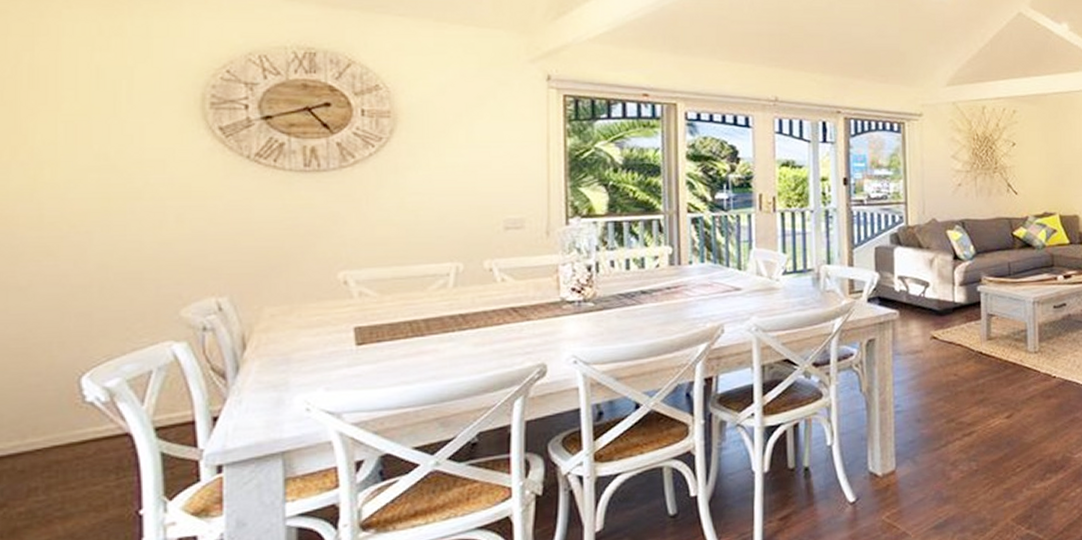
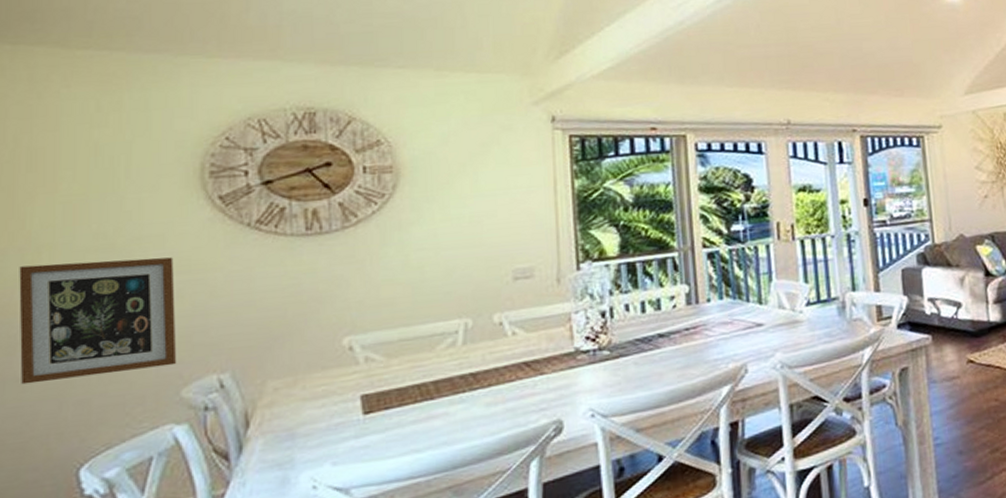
wall art: none [21,180,177,294] -> present [19,257,177,385]

